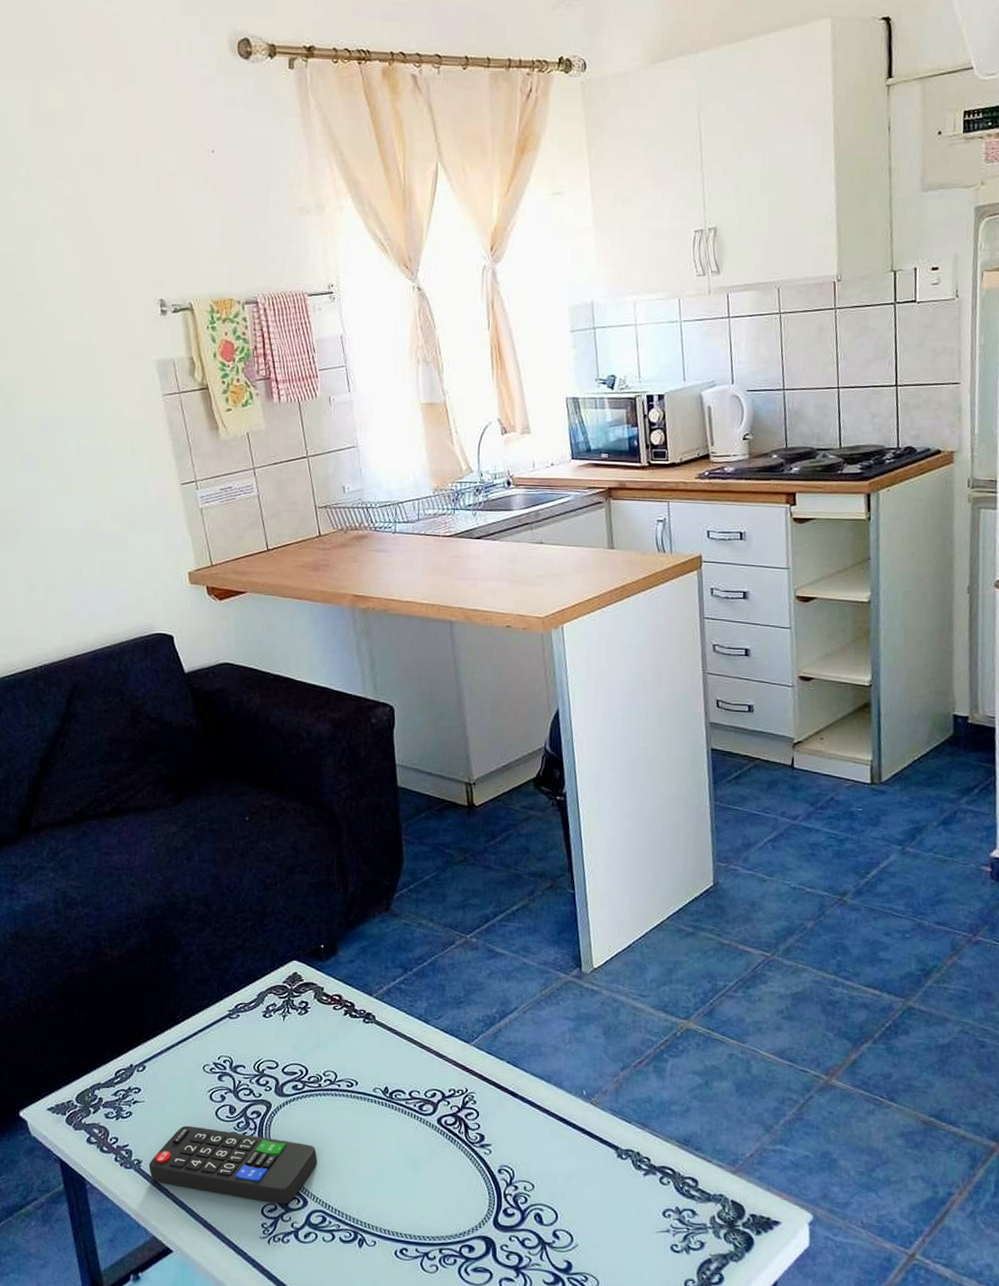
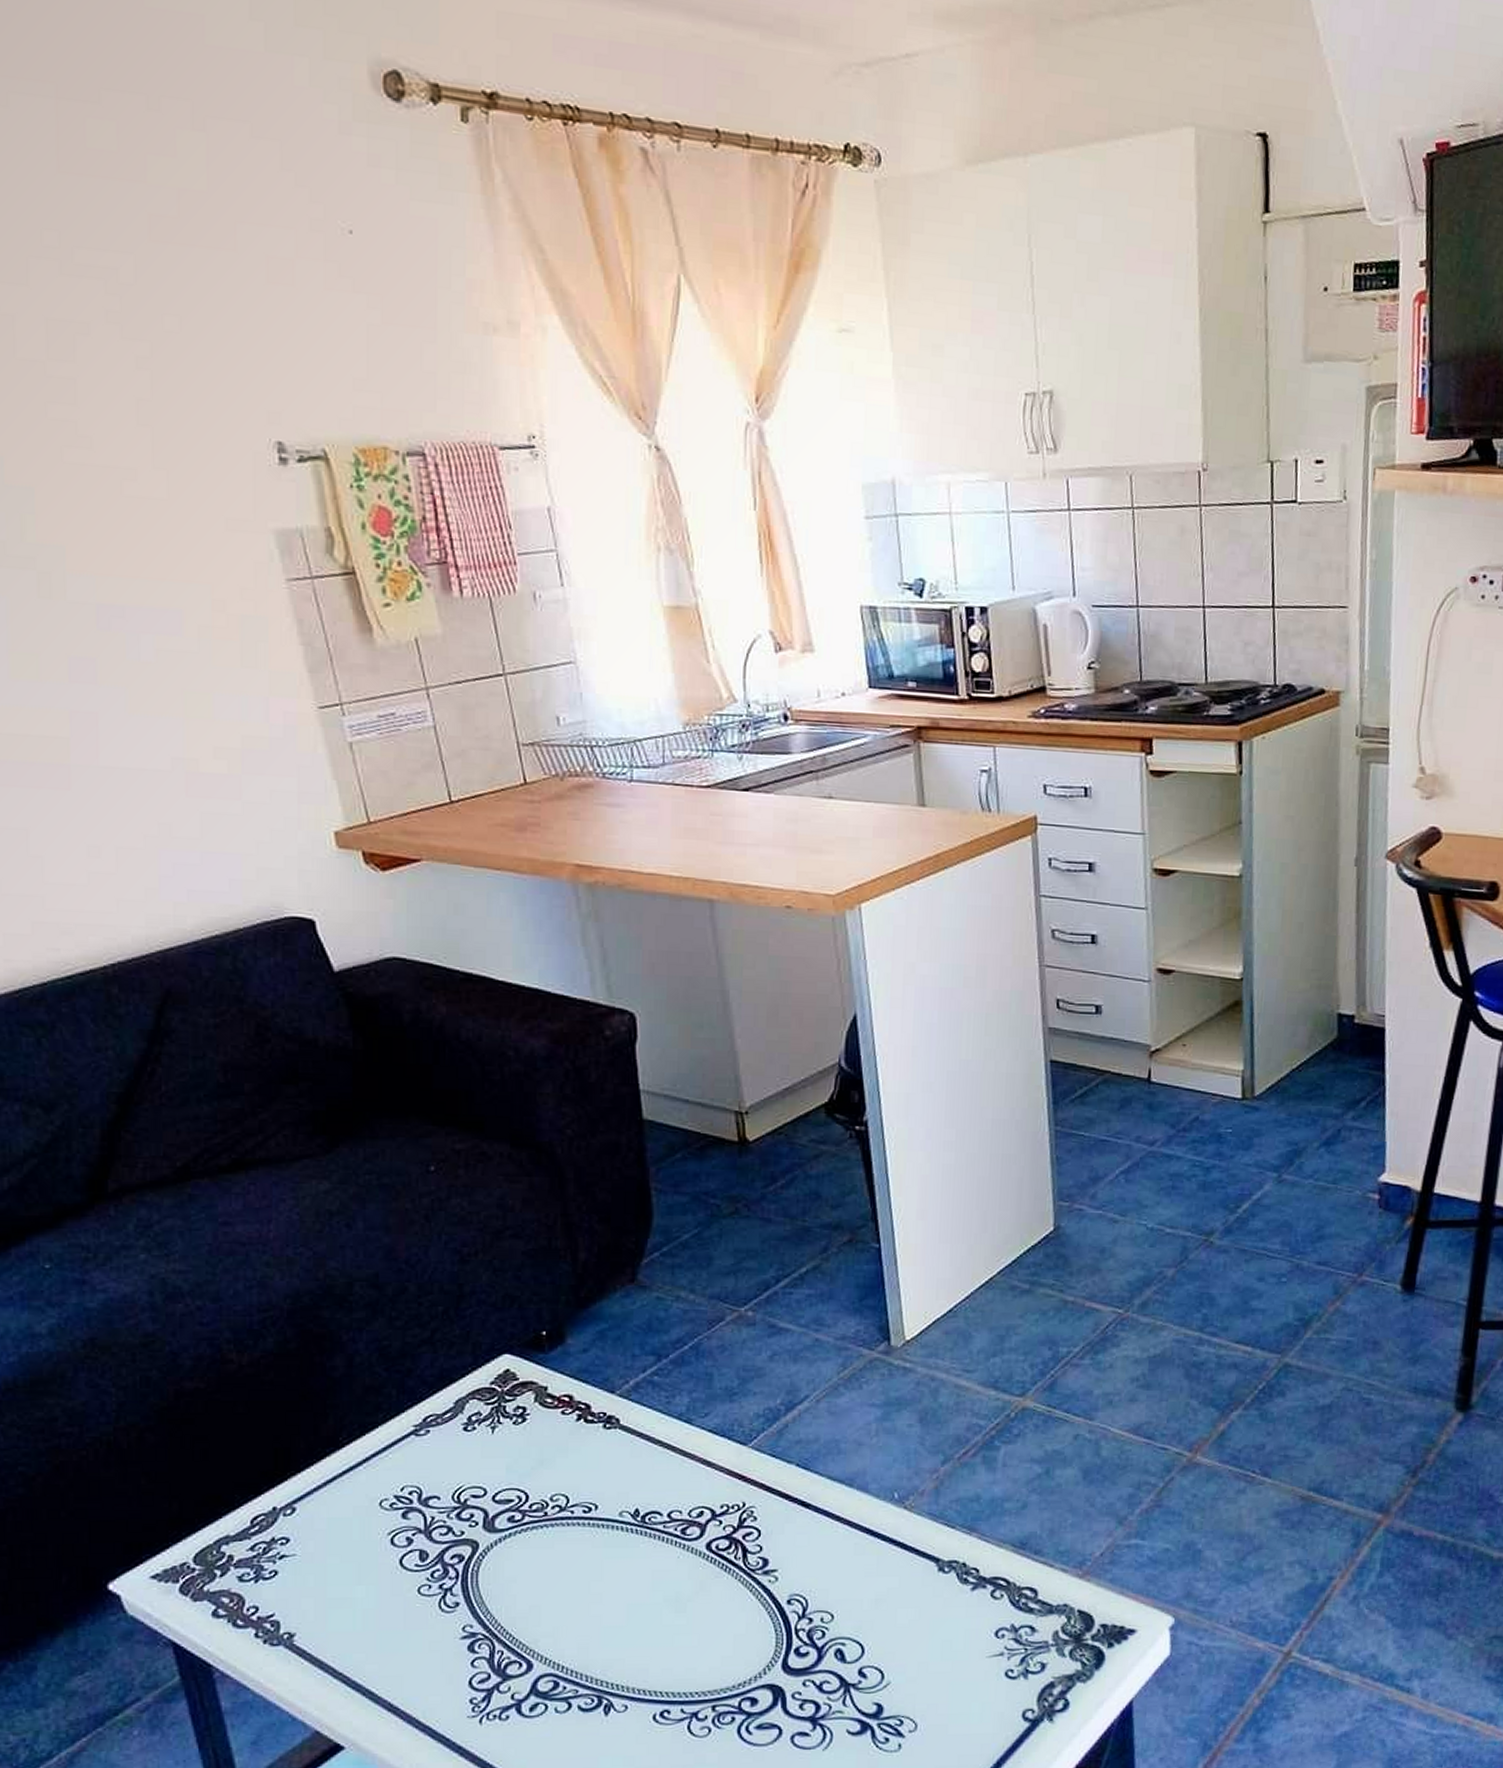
remote control: present [148,1125,318,1204] -> none [305,1581,546,1671]

